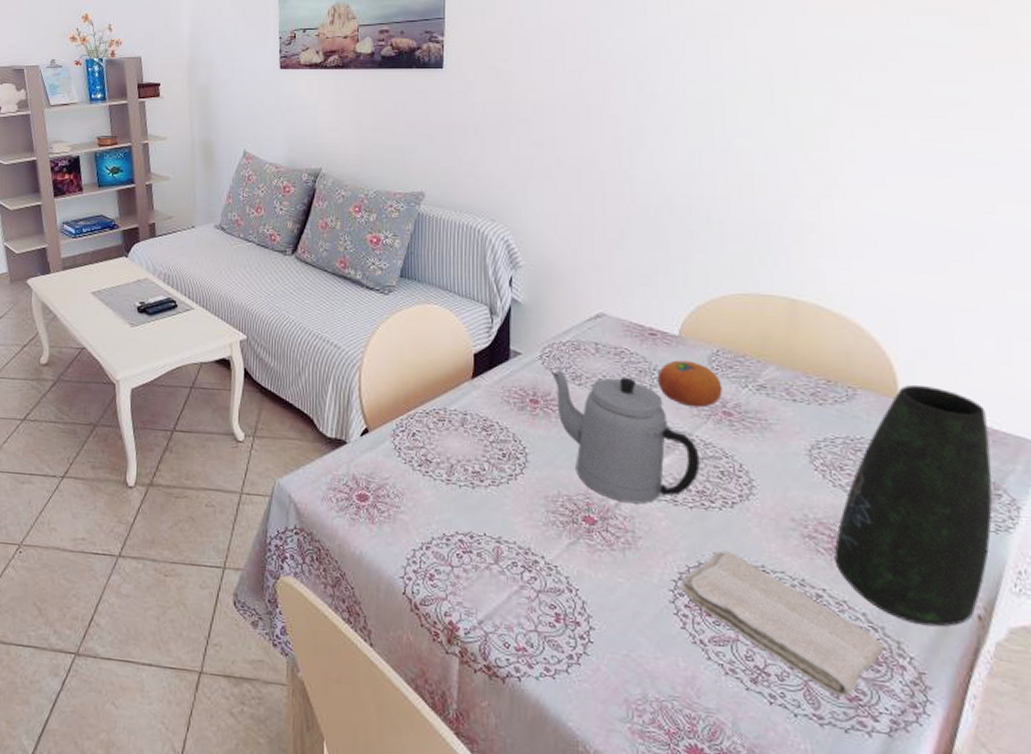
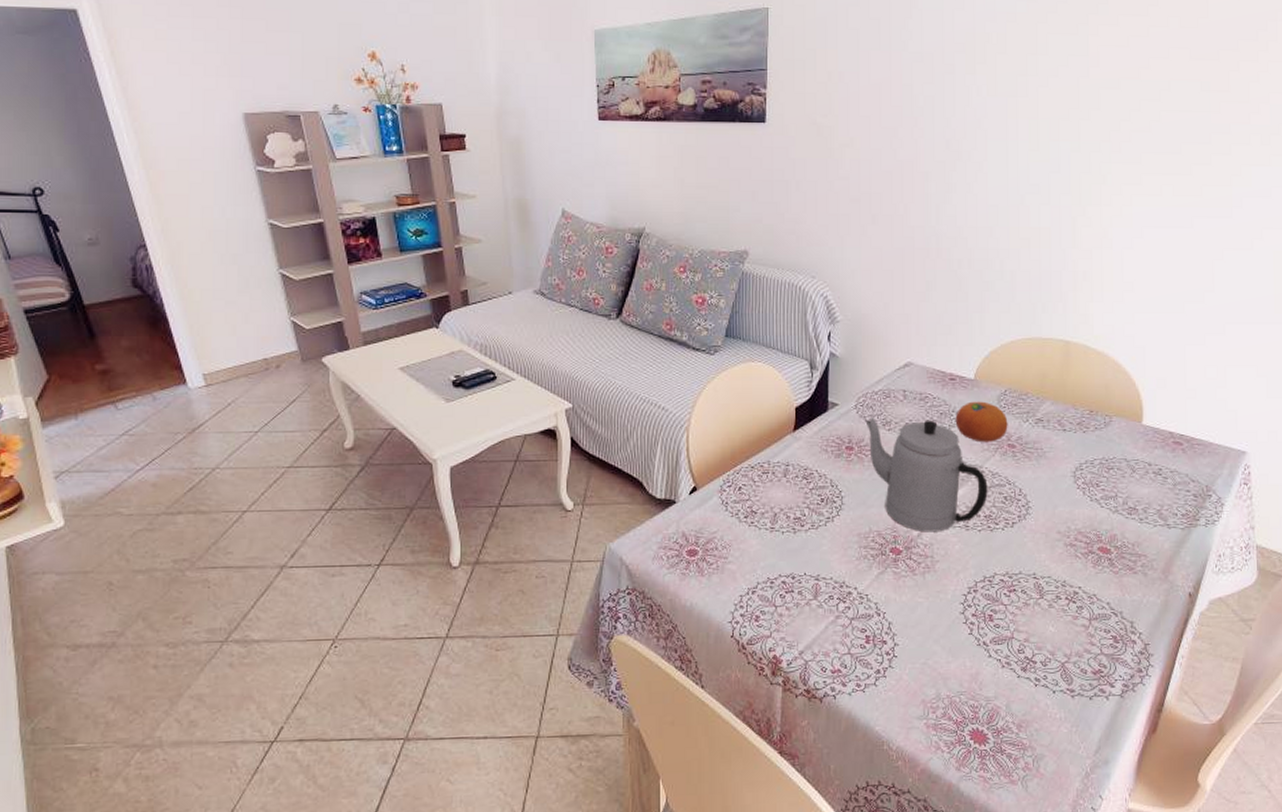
washcloth: present [680,551,884,696] -> none [969,565,1121,671]
vase: present [834,385,993,627] -> none [1088,410,1206,607]

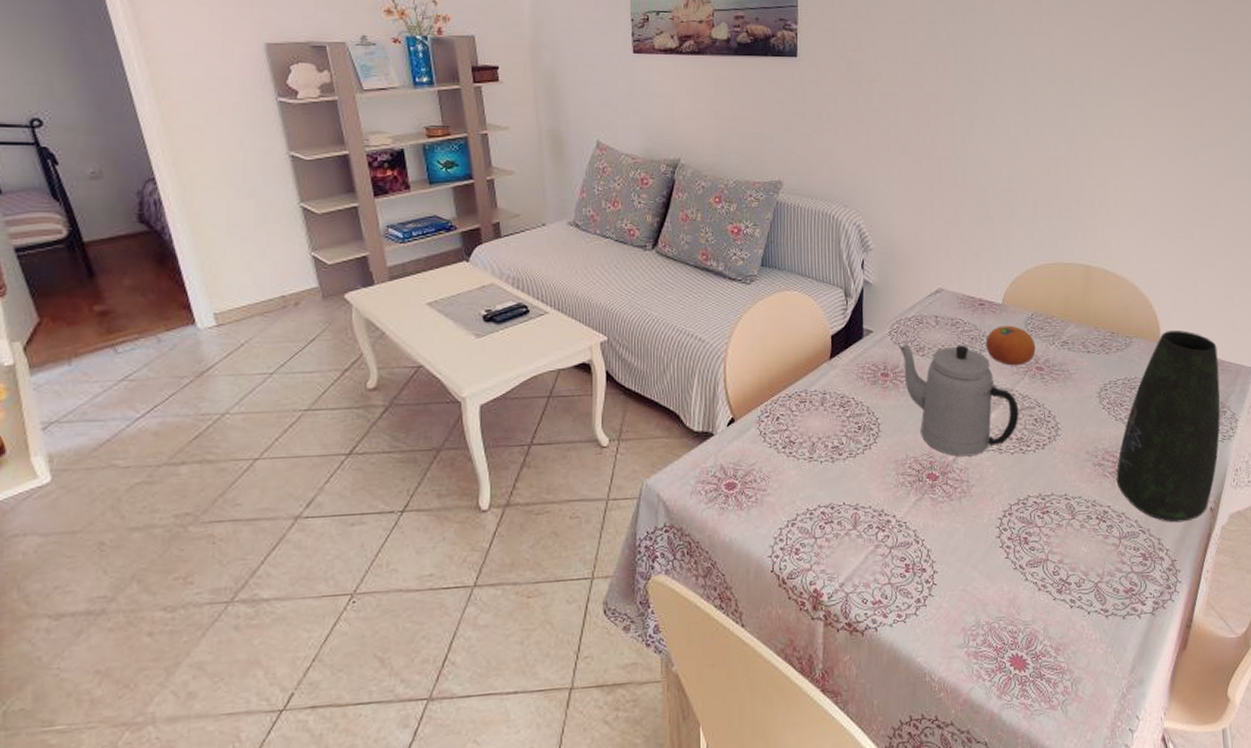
vase: none [1088,410,1206,607] -> present [1116,330,1221,523]

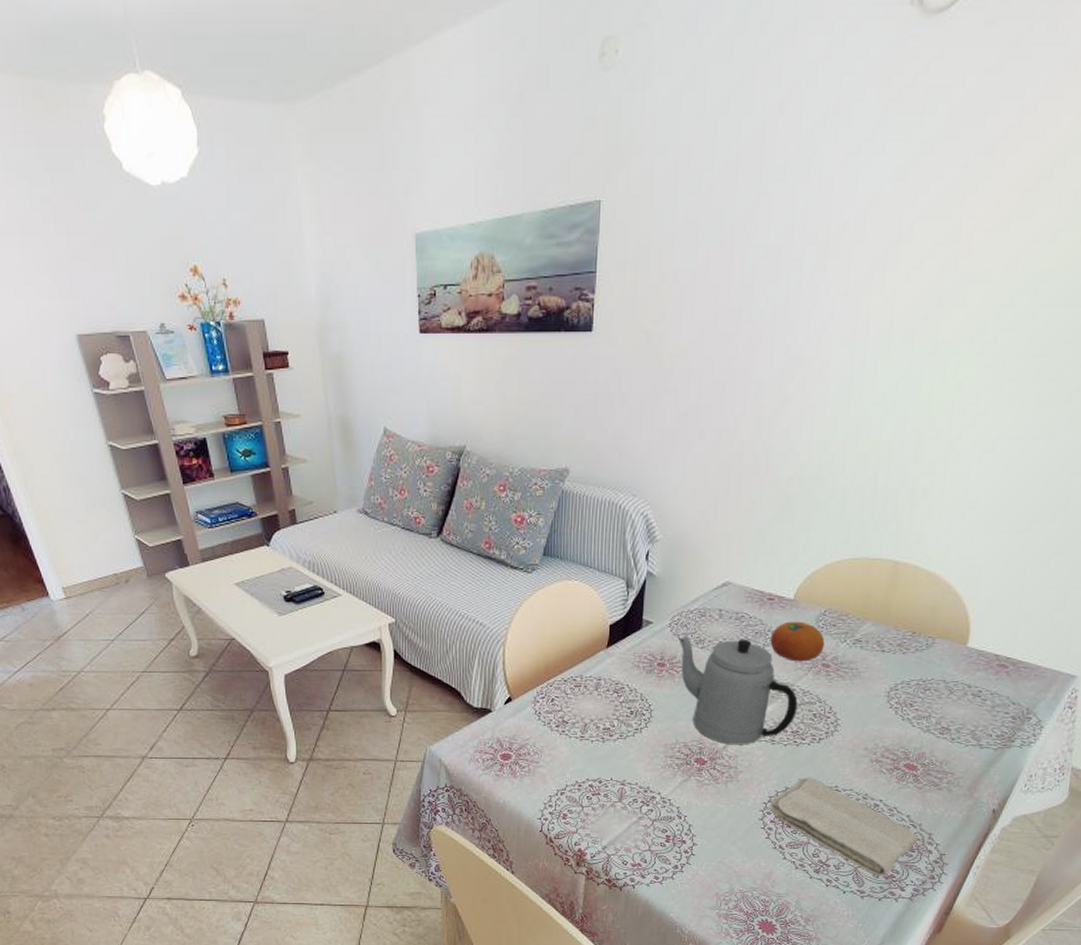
washcloth: none [1005,487,1149,590] -> present [769,778,918,875]
vase: present [1116,330,1221,523] -> none [893,633,1035,821]

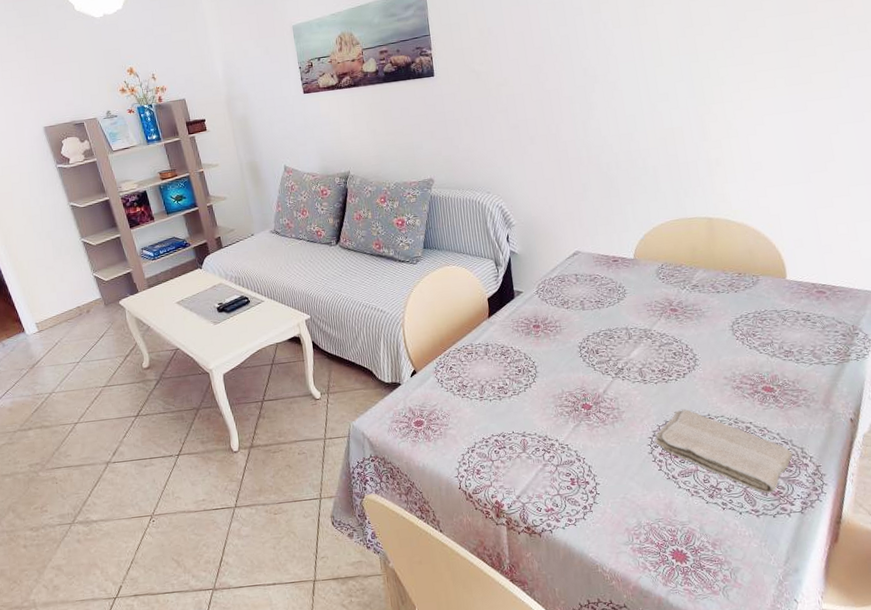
teapot: present [678,636,798,745] -> none [546,296,659,389]
fruit: present [770,621,825,662] -> none [622,276,669,310]

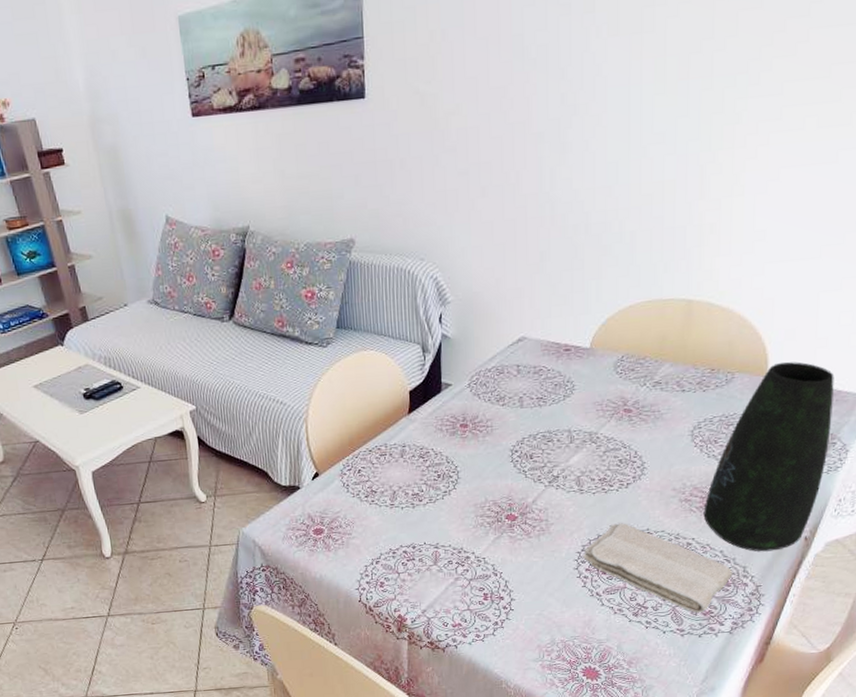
vase: none [754,265,854,434] -> present [703,362,834,552]

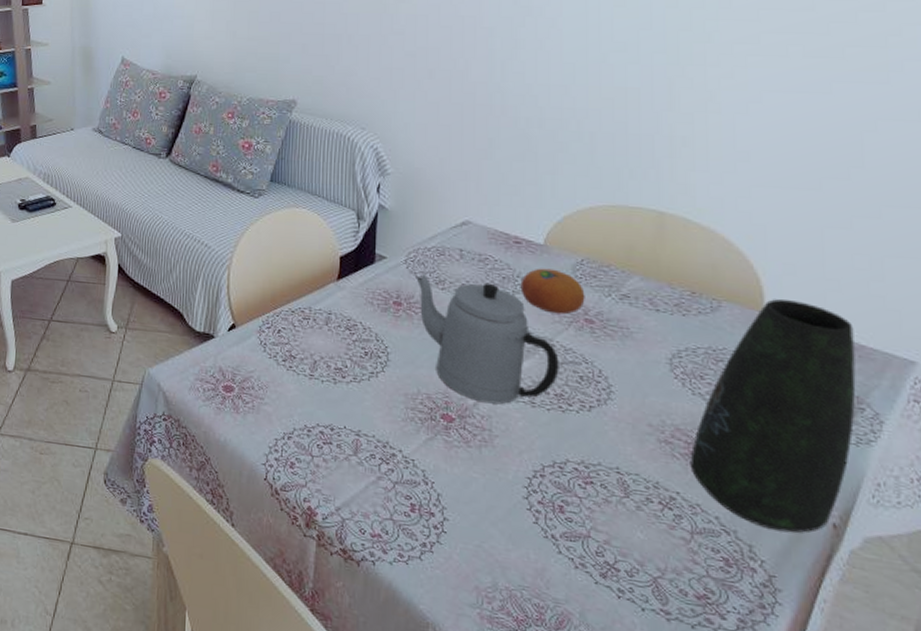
teapot: none [479,392,603,499] -> present [416,274,559,405]
fruit: none [570,369,625,410] -> present [520,268,585,315]
washcloth: present [583,523,733,613] -> none [535,452,735,594]

